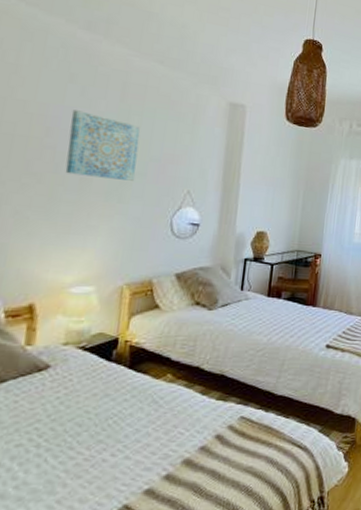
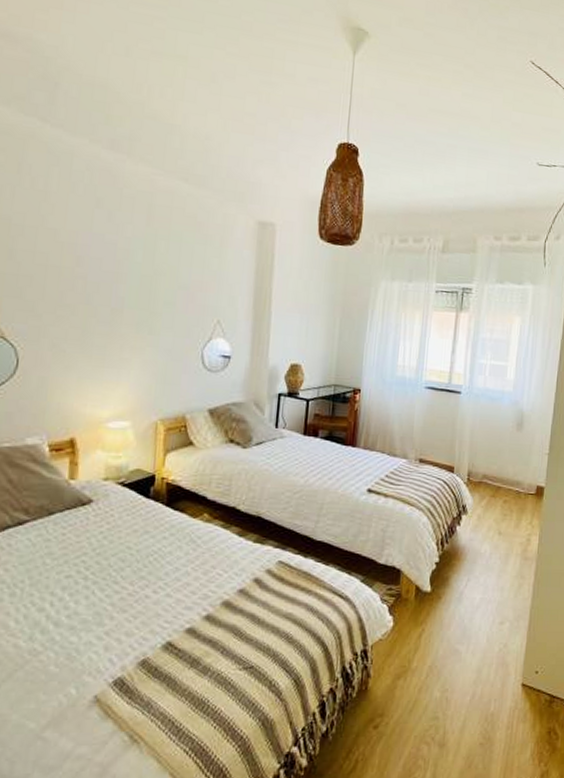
wall art: present [65,110,140,181] -> none [96,237,168,311]

